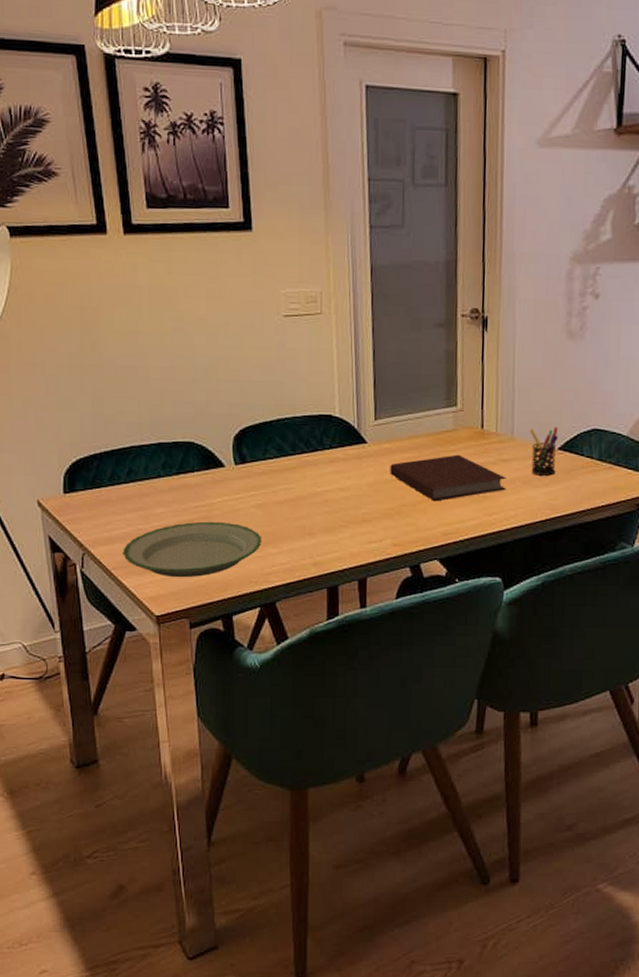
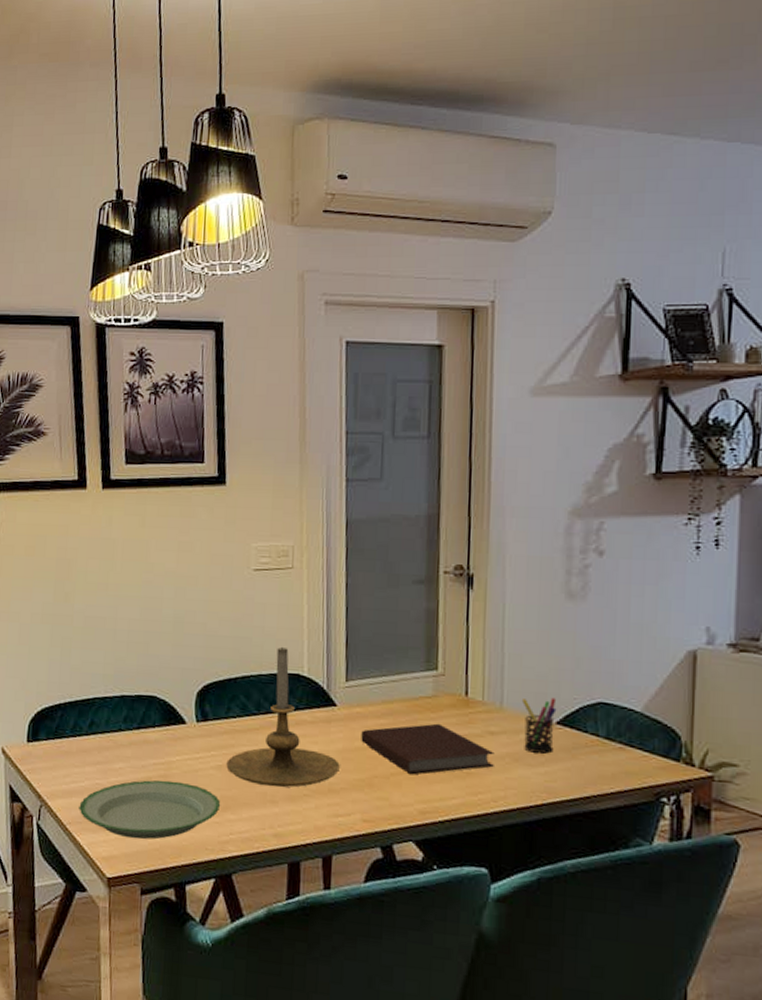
candle holder: none [266,389,371,521] -> present [226,646,340,788]

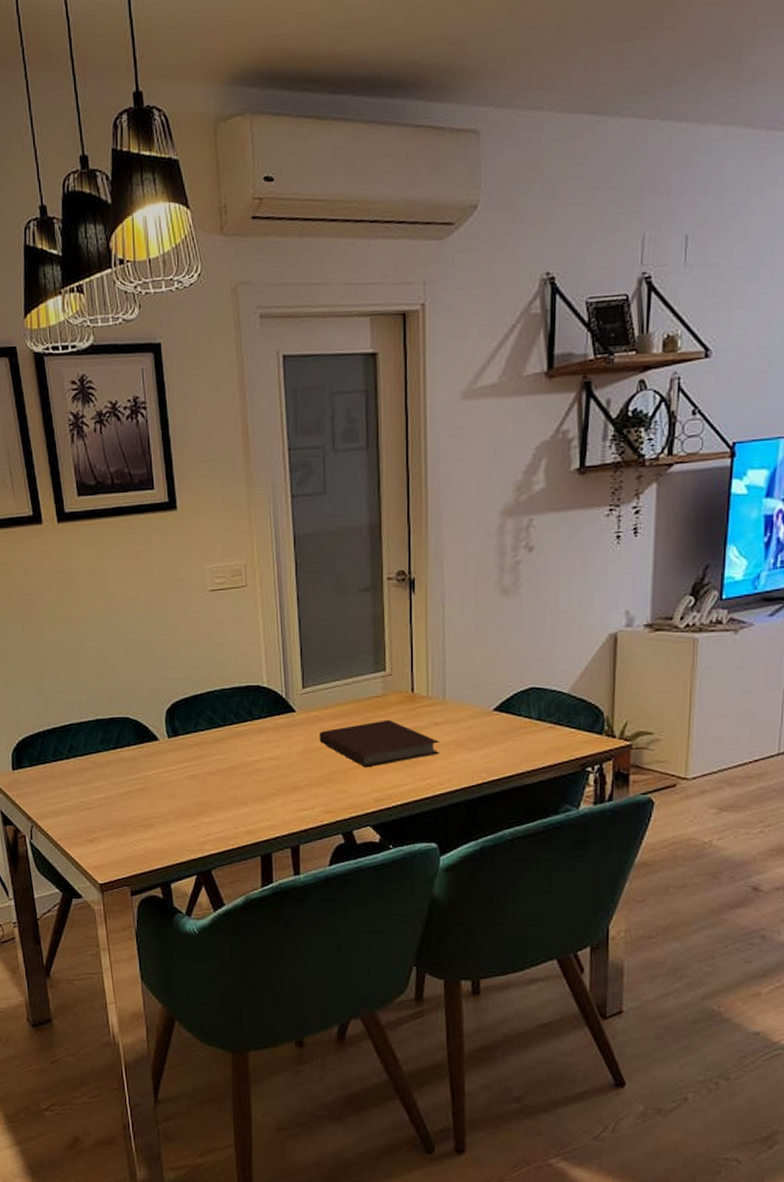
plate: present [79,779,221,840] -> none [67,793,197,848]
candle holder: present [226,646,340,788] -> none [198,661,302,790]
pen holder: present [523,697,557,754] -> none [463,687,494,738]

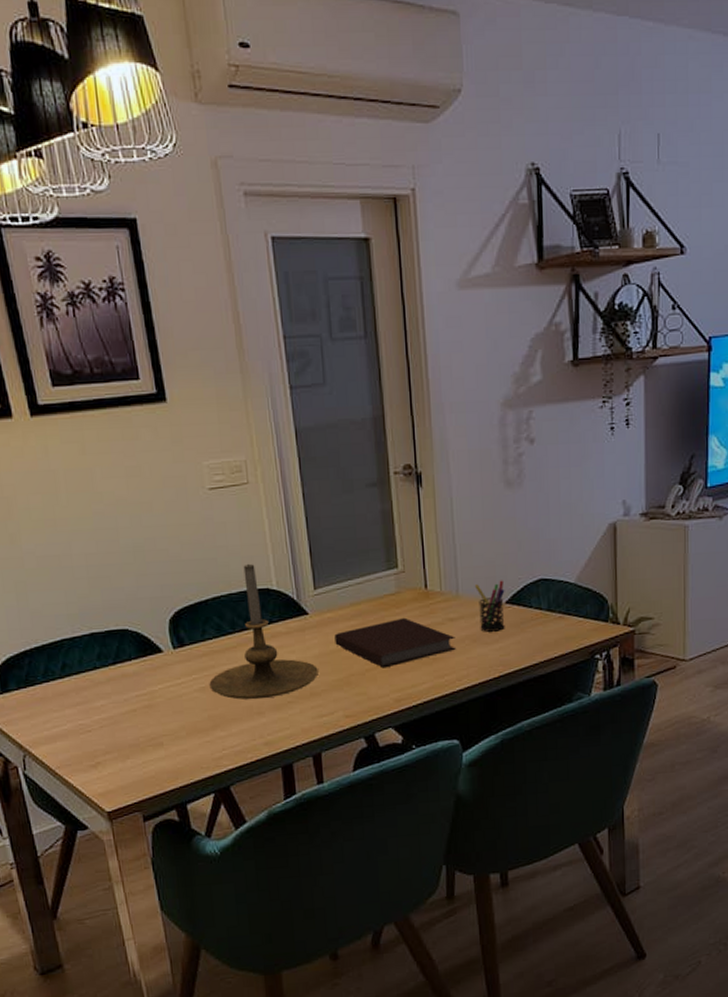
candle holder: none [198,661,302,790] -> present [209,563,319,700]
pen holder: none [463,687,494,738] -> present [475,580,505,632]

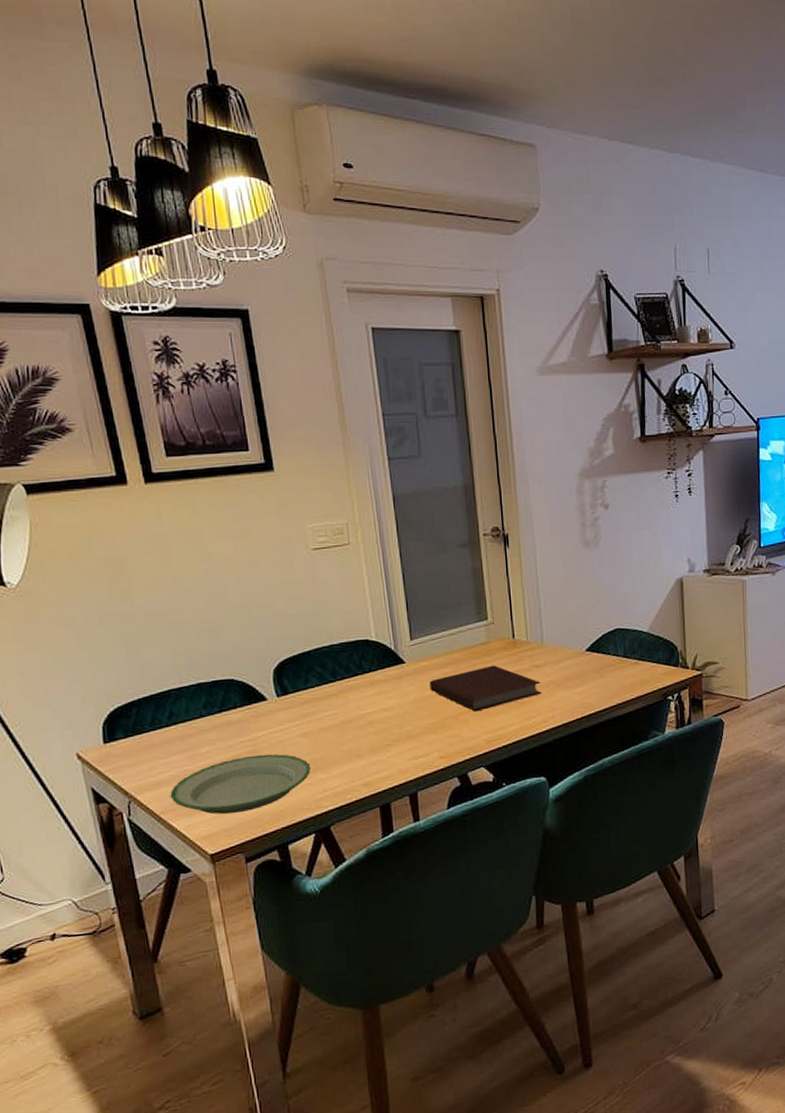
plate: none [65,709,210,771] -> present [170,753,312,814]
candle holder: present [209,563,319,700] -> none [311,617,415,744]
pen holder: present [475,580,505,632] -> none [558,630,586,677]

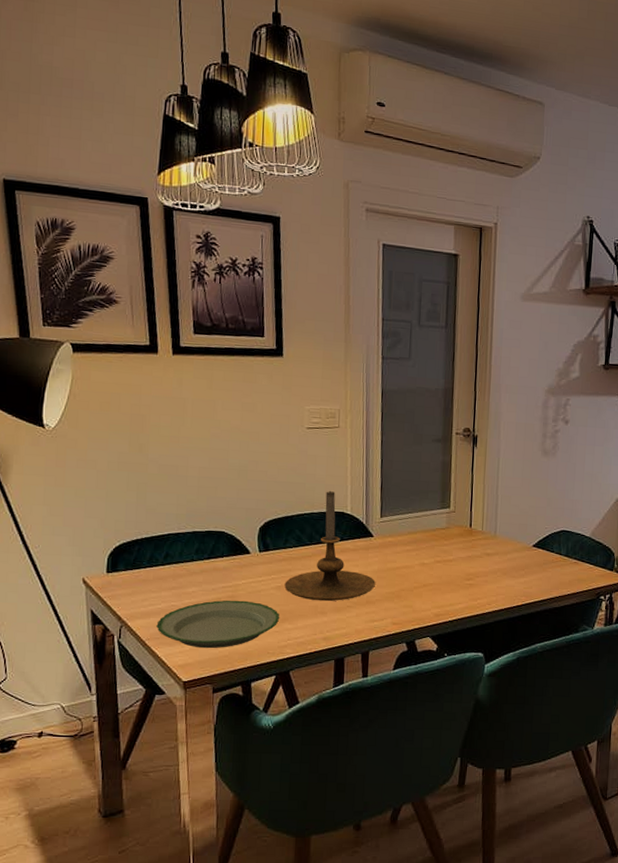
candle holder: none [311,617,415,744] -> present [284,490,375,602]
notebook: present [429,665,542,712] -> none [392,548,490,588]

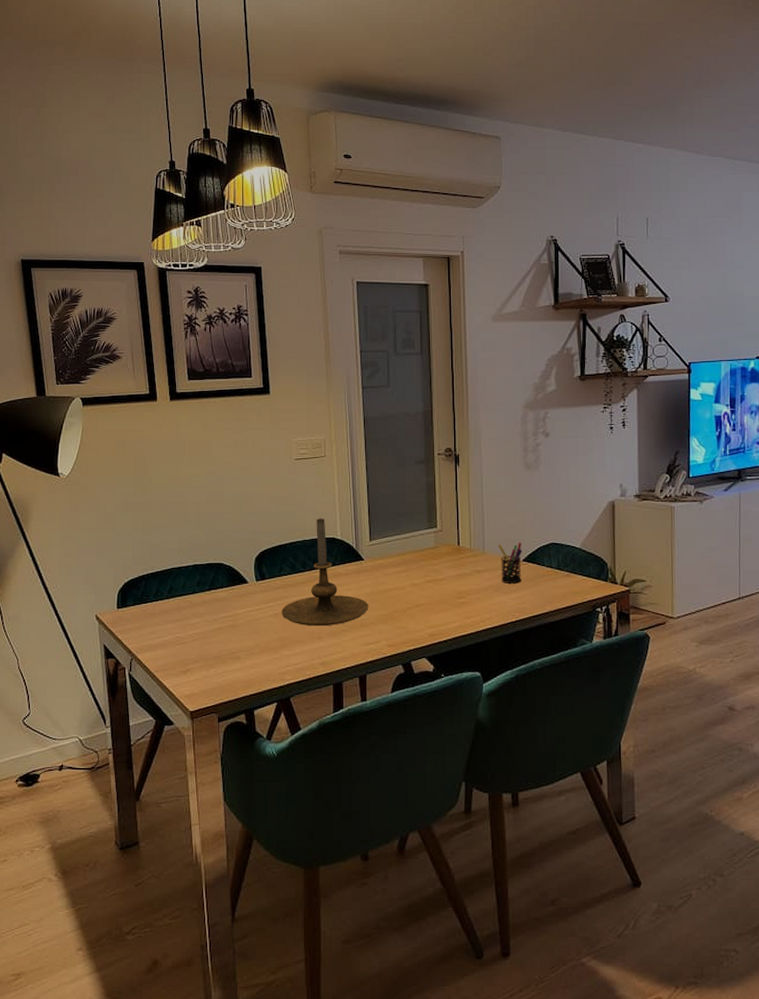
plate: present [156,600,280,649] -> none [164,629,279,678]
pen holder: none [510,527,534,568] -> present [498,542,523,583]

